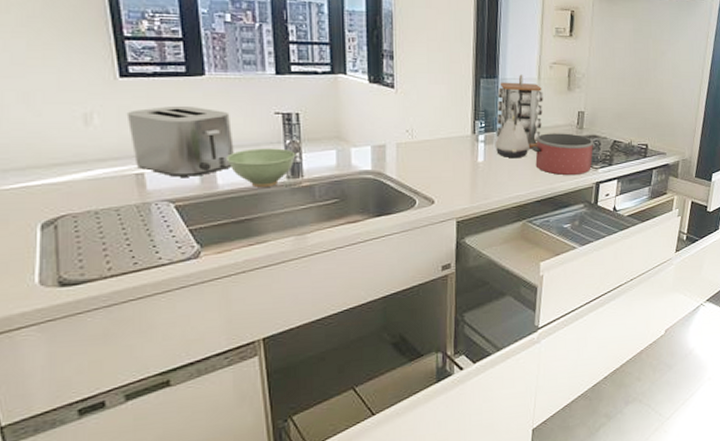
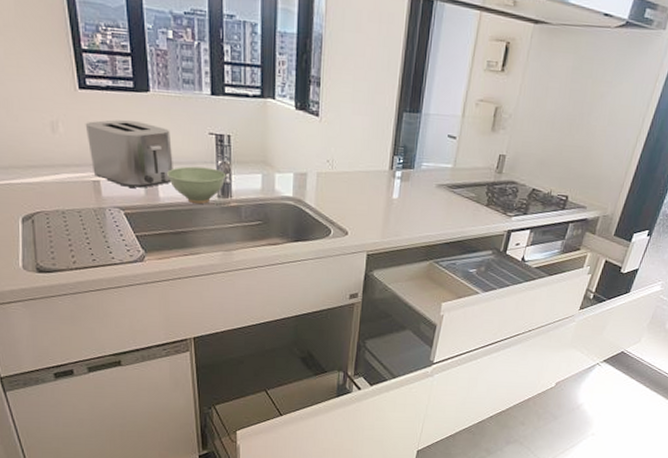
kettle: present [495,102,530,159] -> none [411,139,445,199]
spice rack: present [496,74,543,148] -> none [413,110,466,189]
cooking pot: present [532,133,596,176] -> none [447,175,513,221]

